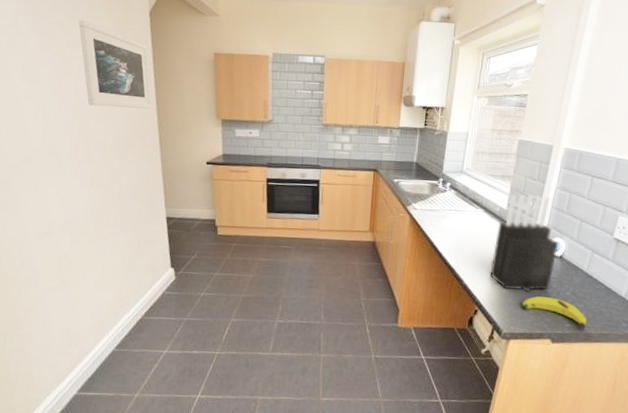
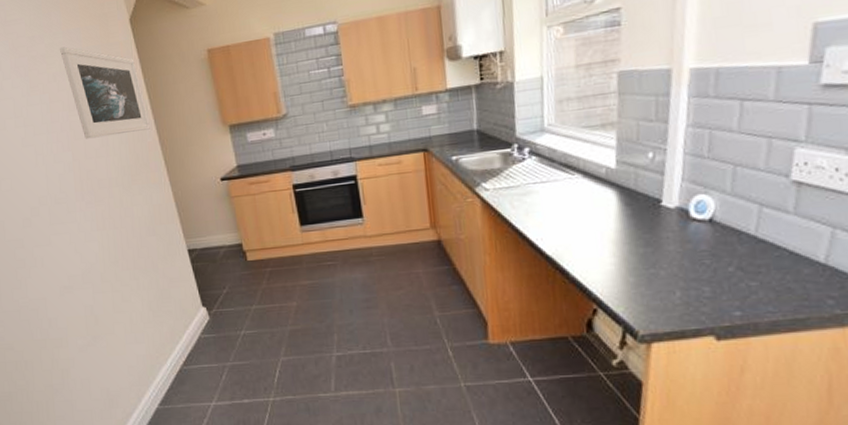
knife block: present [489,194,559,293] -> none [605,139,705,277]
banana: present [522,296,587,331] -> none [661,278,769,319]

